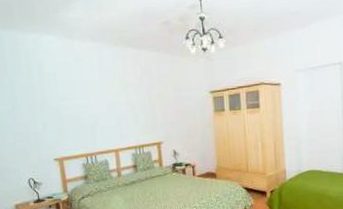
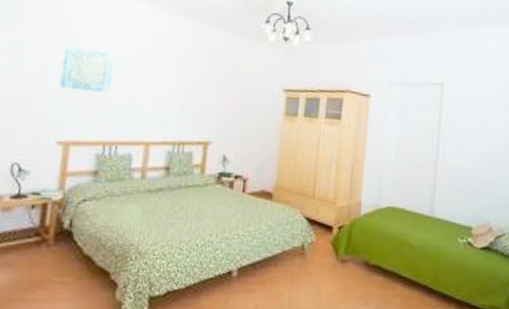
wall art: none [41,85,81,119] -> present [60,44,115,93]

